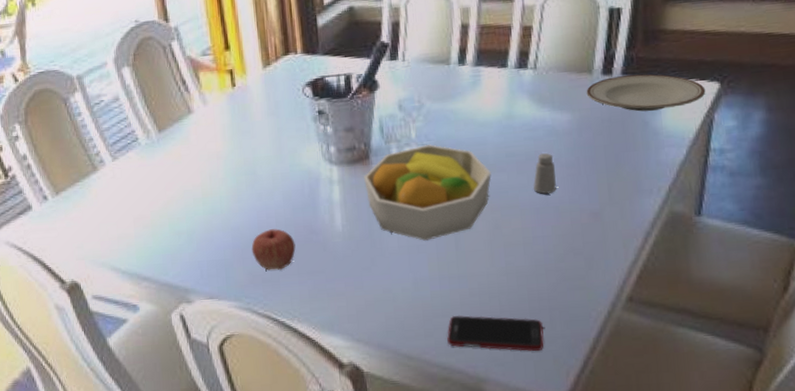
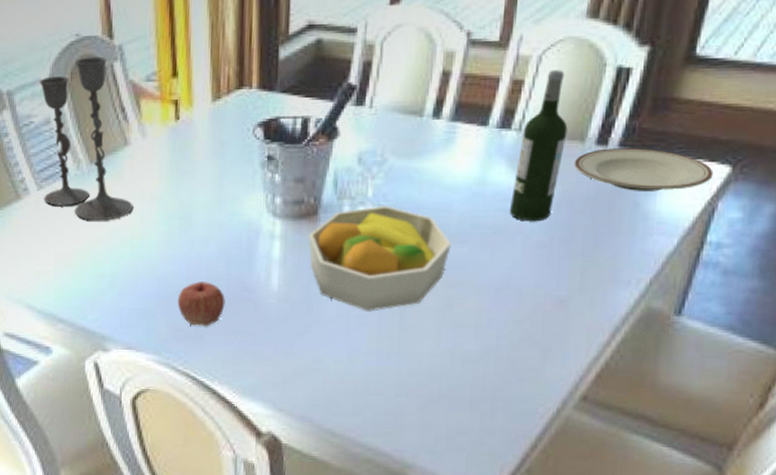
candlestick: none [105,38,202,184] -> present [39,56,133,221]
cell phone: present [447,315,544,351] -> none [376,394,484,442]
saltshaker: present [532,153,556,194] -> none [496,228,524,273]
wine bottle: none [537,15,577,147] -> present [509,70,568,222]

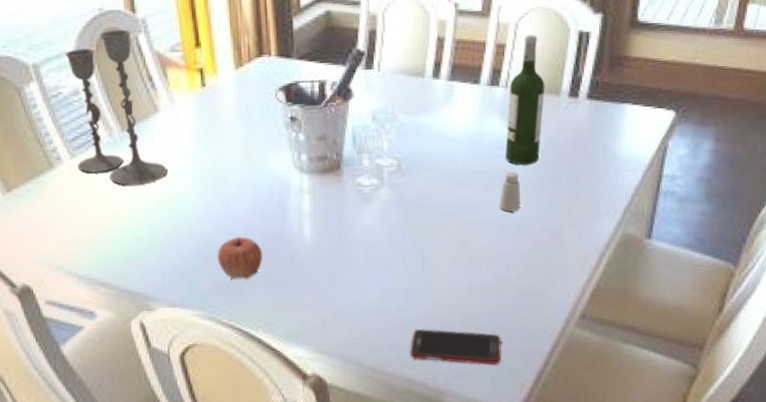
fruit bowl: present [309,206,451,311] -> none [335,158,460,254]
cell phone: none [376,394,484,442] -> present [410,328,502,365]
saltshaker: none [496,228,524,273] -> present [498,172,521,212]
plate: present [574,148,714,191] -> none [553,99,662,135]

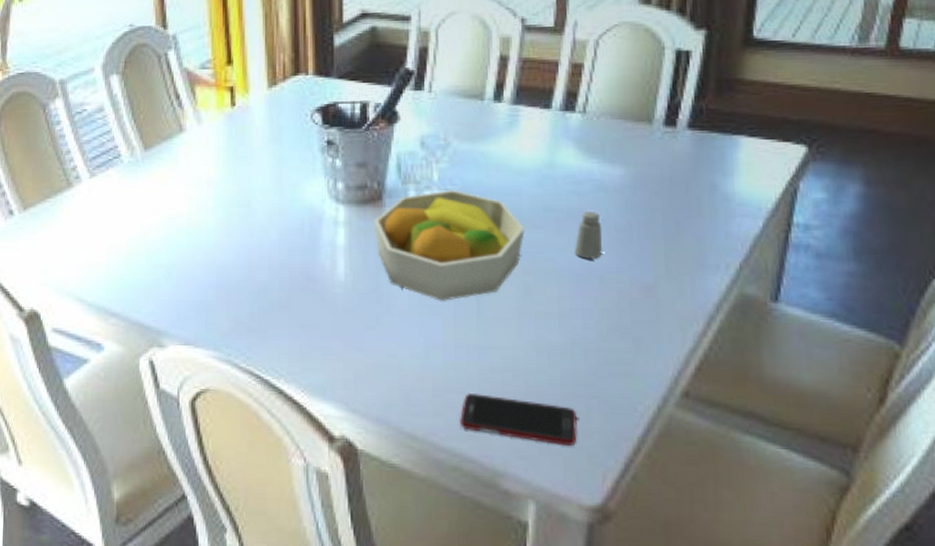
candlestick: present [65,29,167,185] -> none [92,46,189,209]
apple: present [217,237,263,279] -> none [238,271,289,319]
fruit bowl: none [335,158,460,254] -> present [374,190,525,301]
wine bottle: present [505,35,545,166] -> none [582,53,634,205]

